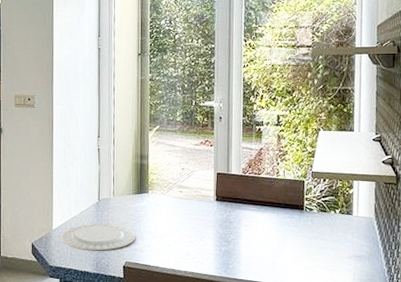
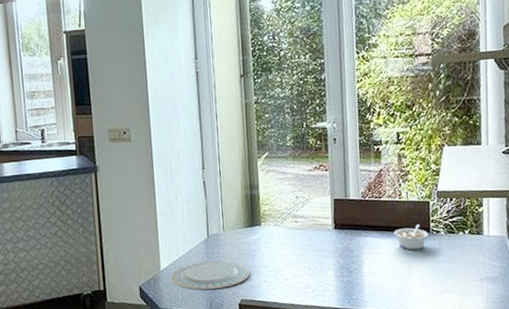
legume: none [270,201,303,225] -> present [393,224,429,250]

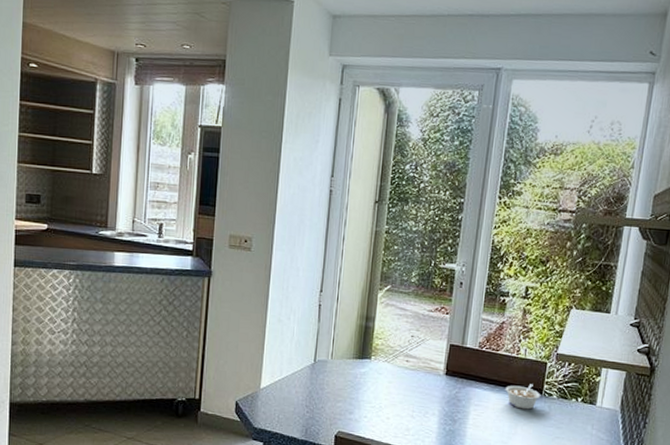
plate: present [170,261,250,290] -> none [268,387,352,417]

